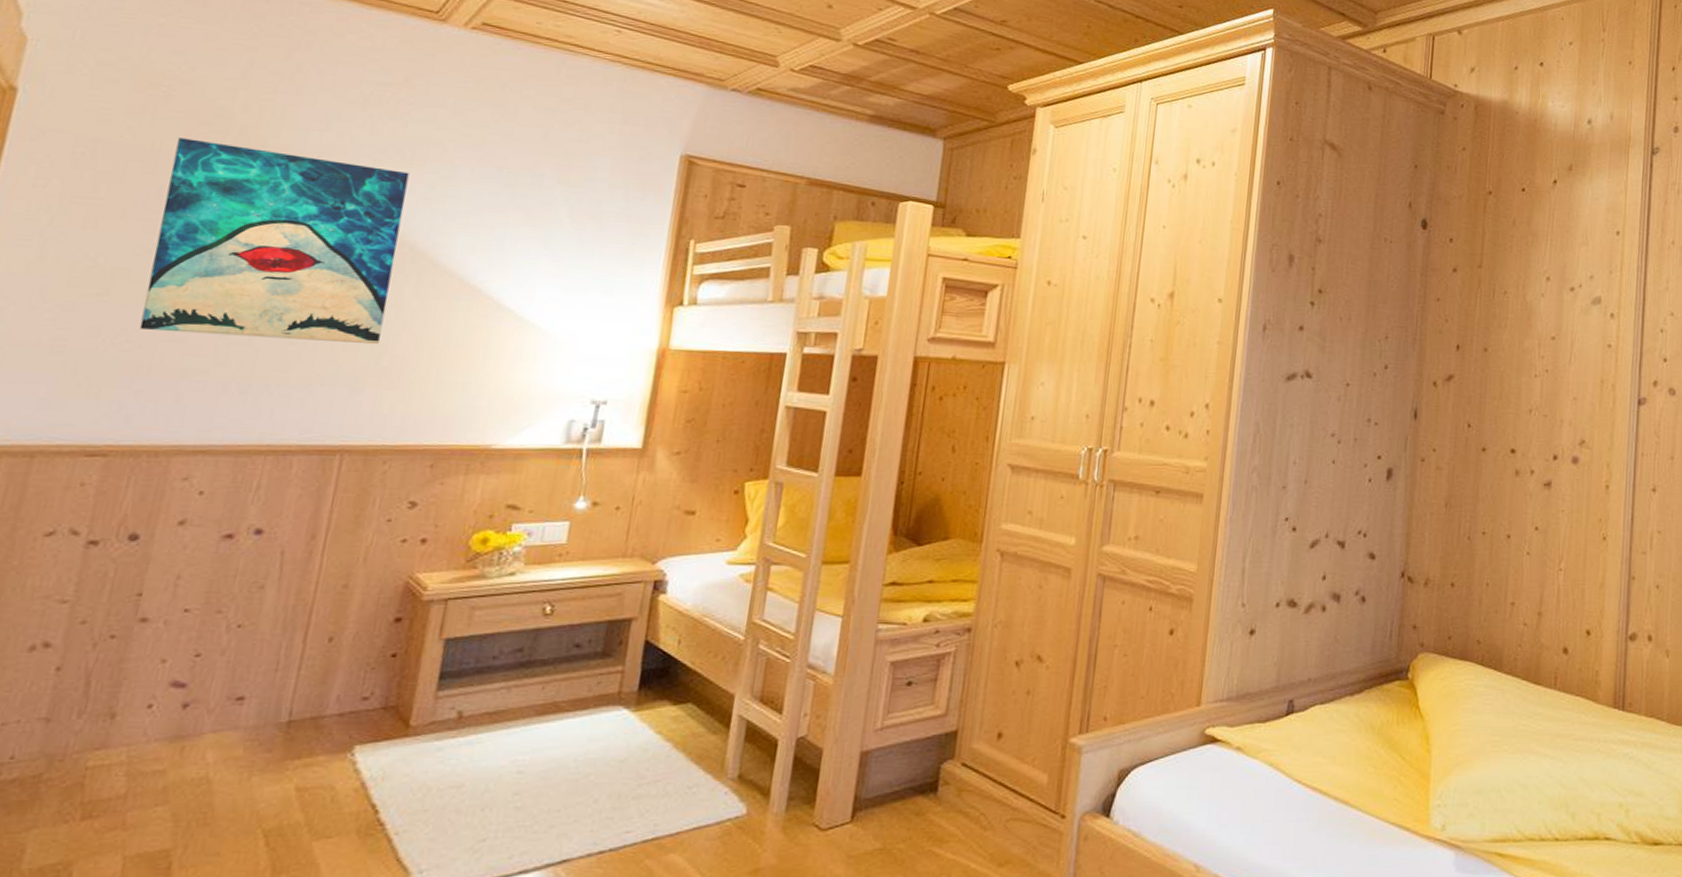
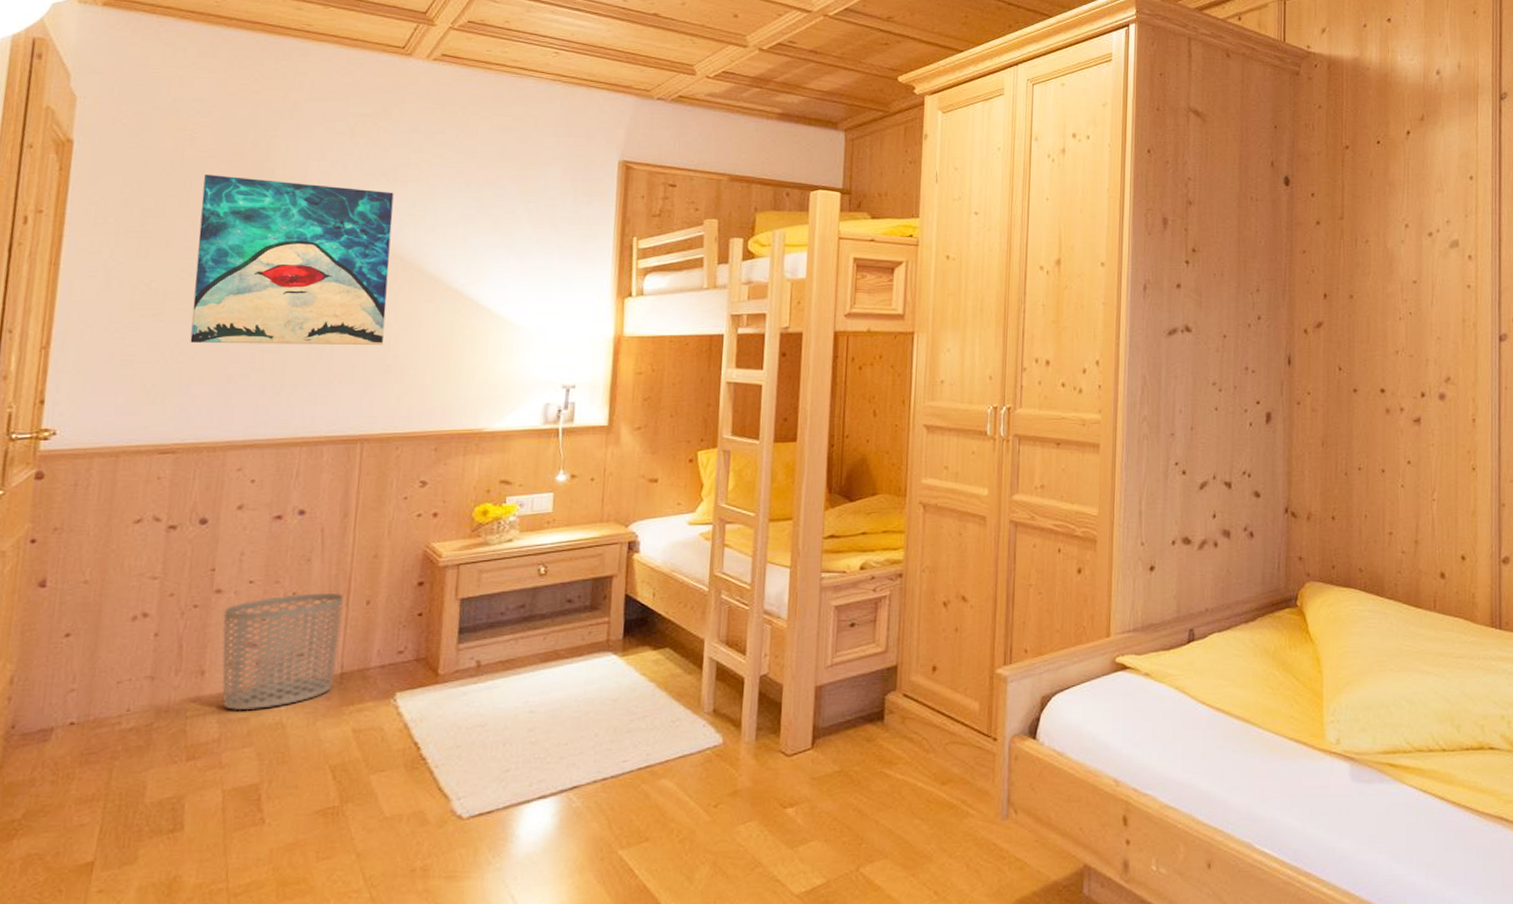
waste bin: none [134,625,302,762] -> present [222,592,344,711]

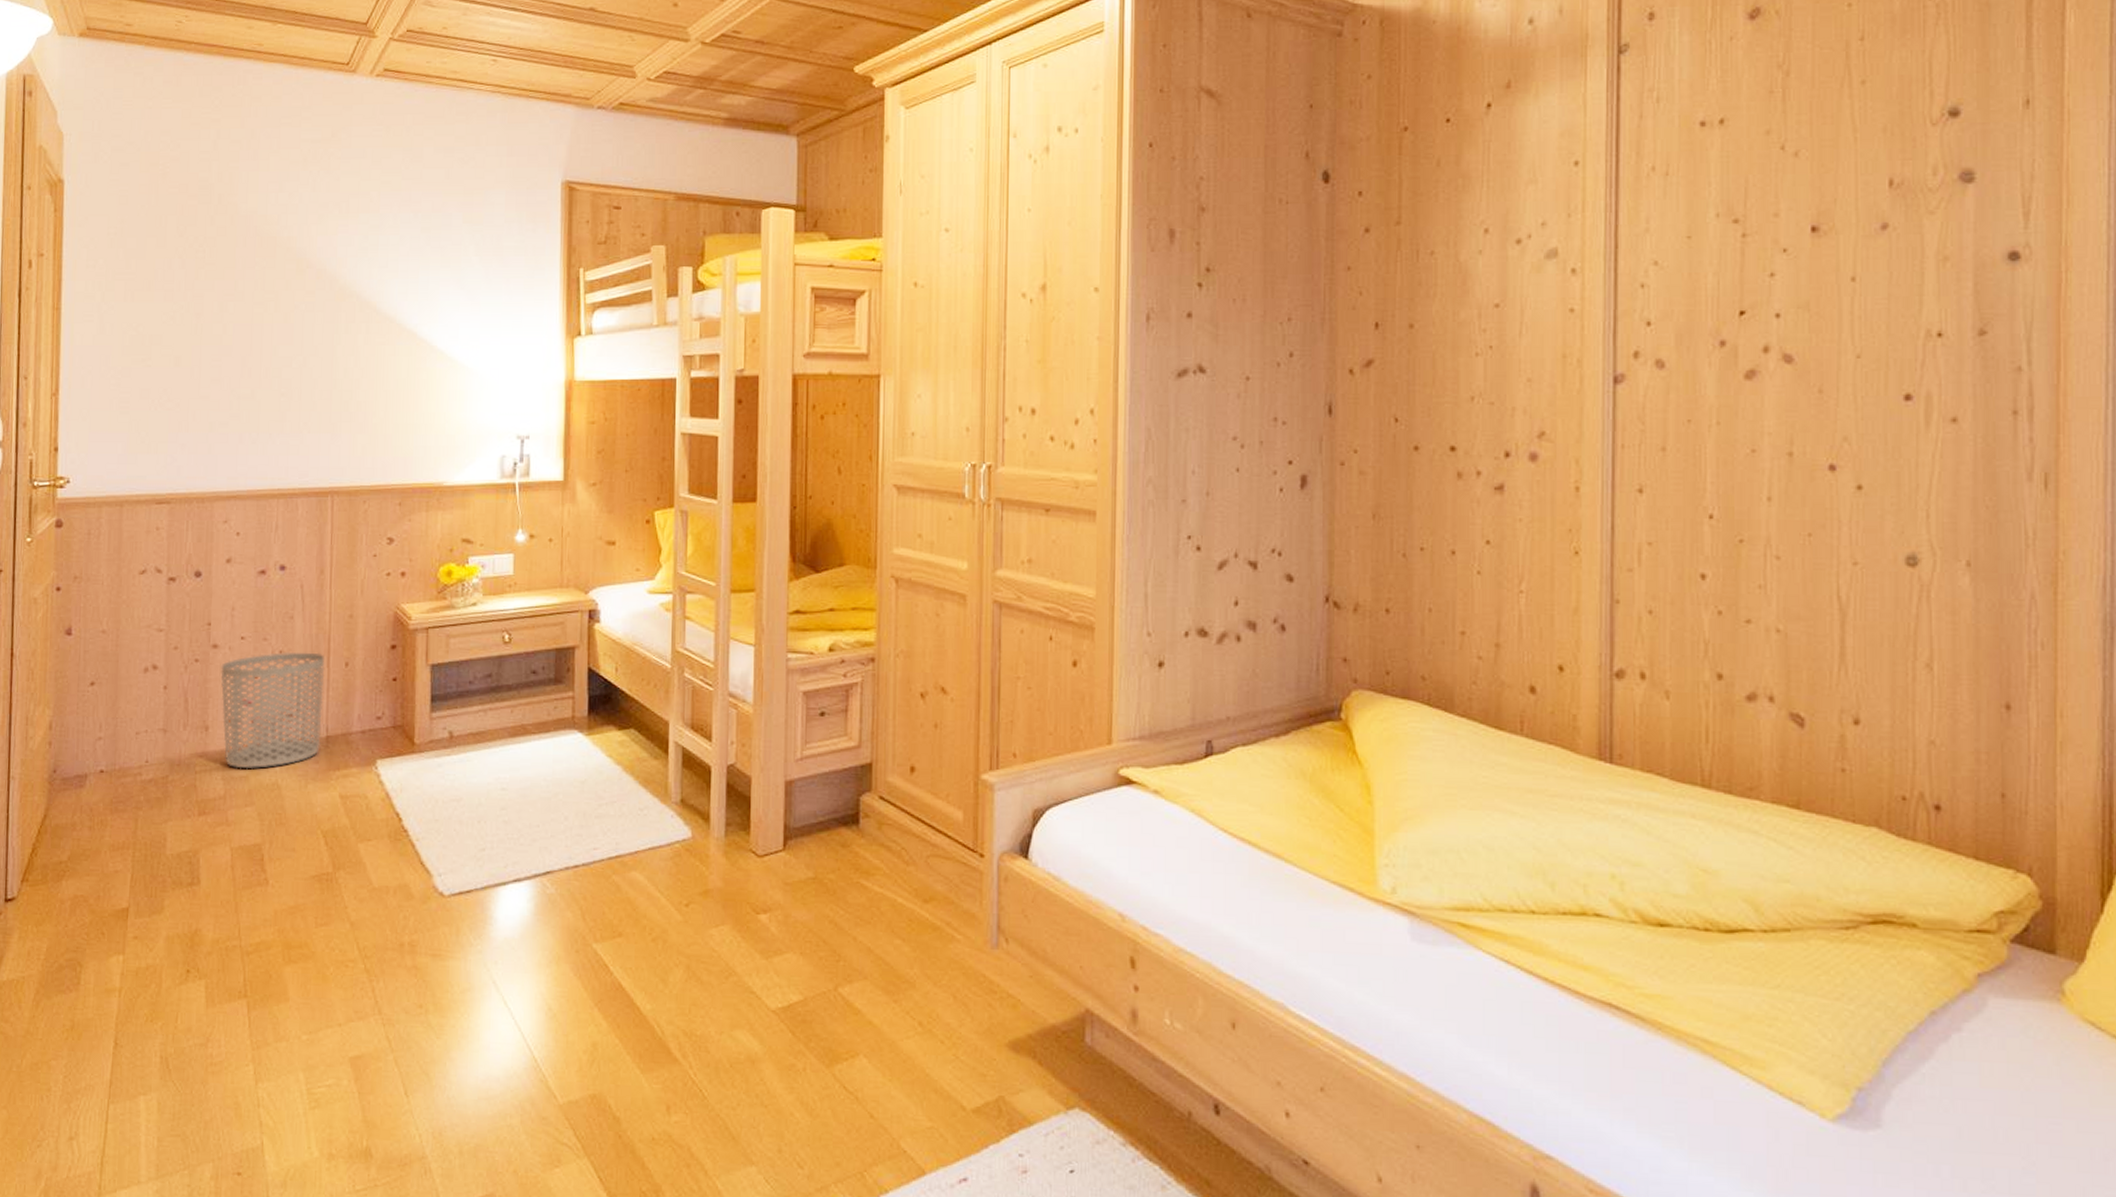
wall art: present [190,174,394,345] -> none [175,211,348,391]

